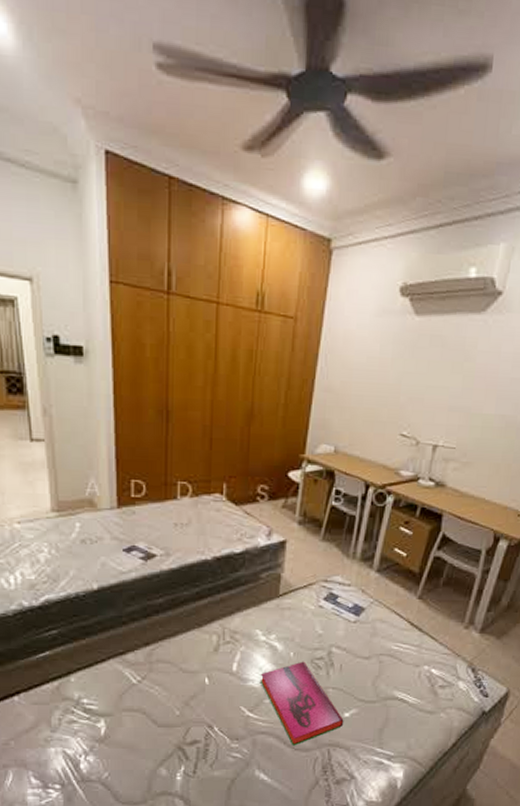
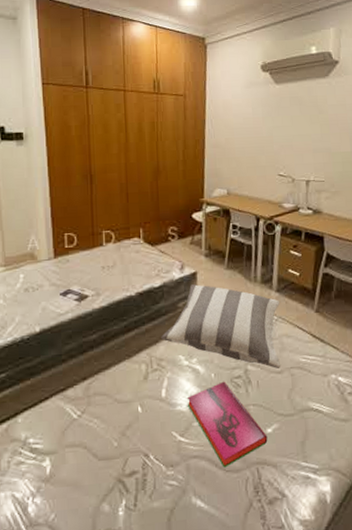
pillow: none [237,554,380,654] -> present [161,284,281,368]

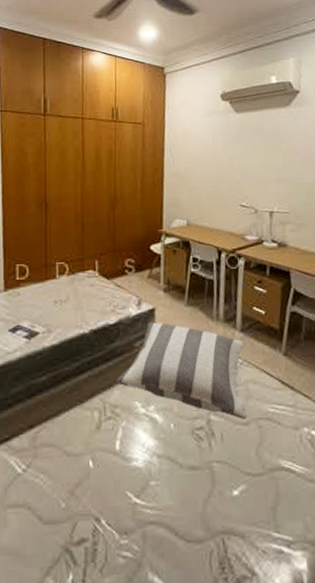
hardback book: present [187,381,268,468] -> none [143,432,234,537]

